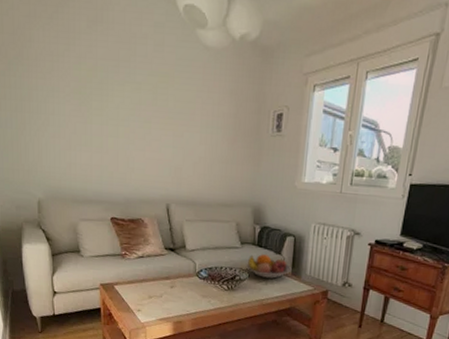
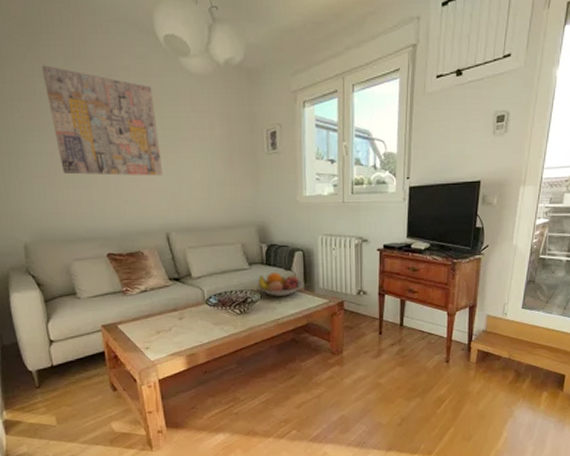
wall art: none [66,27,170,148] -> present [41,65,164,176]

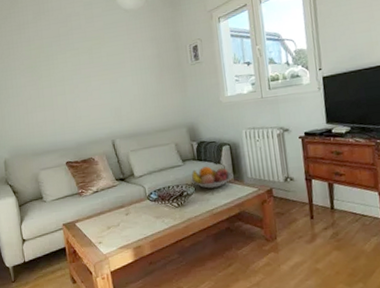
wall art: present [41,65,164,176] -> none [17,21,108,101]

